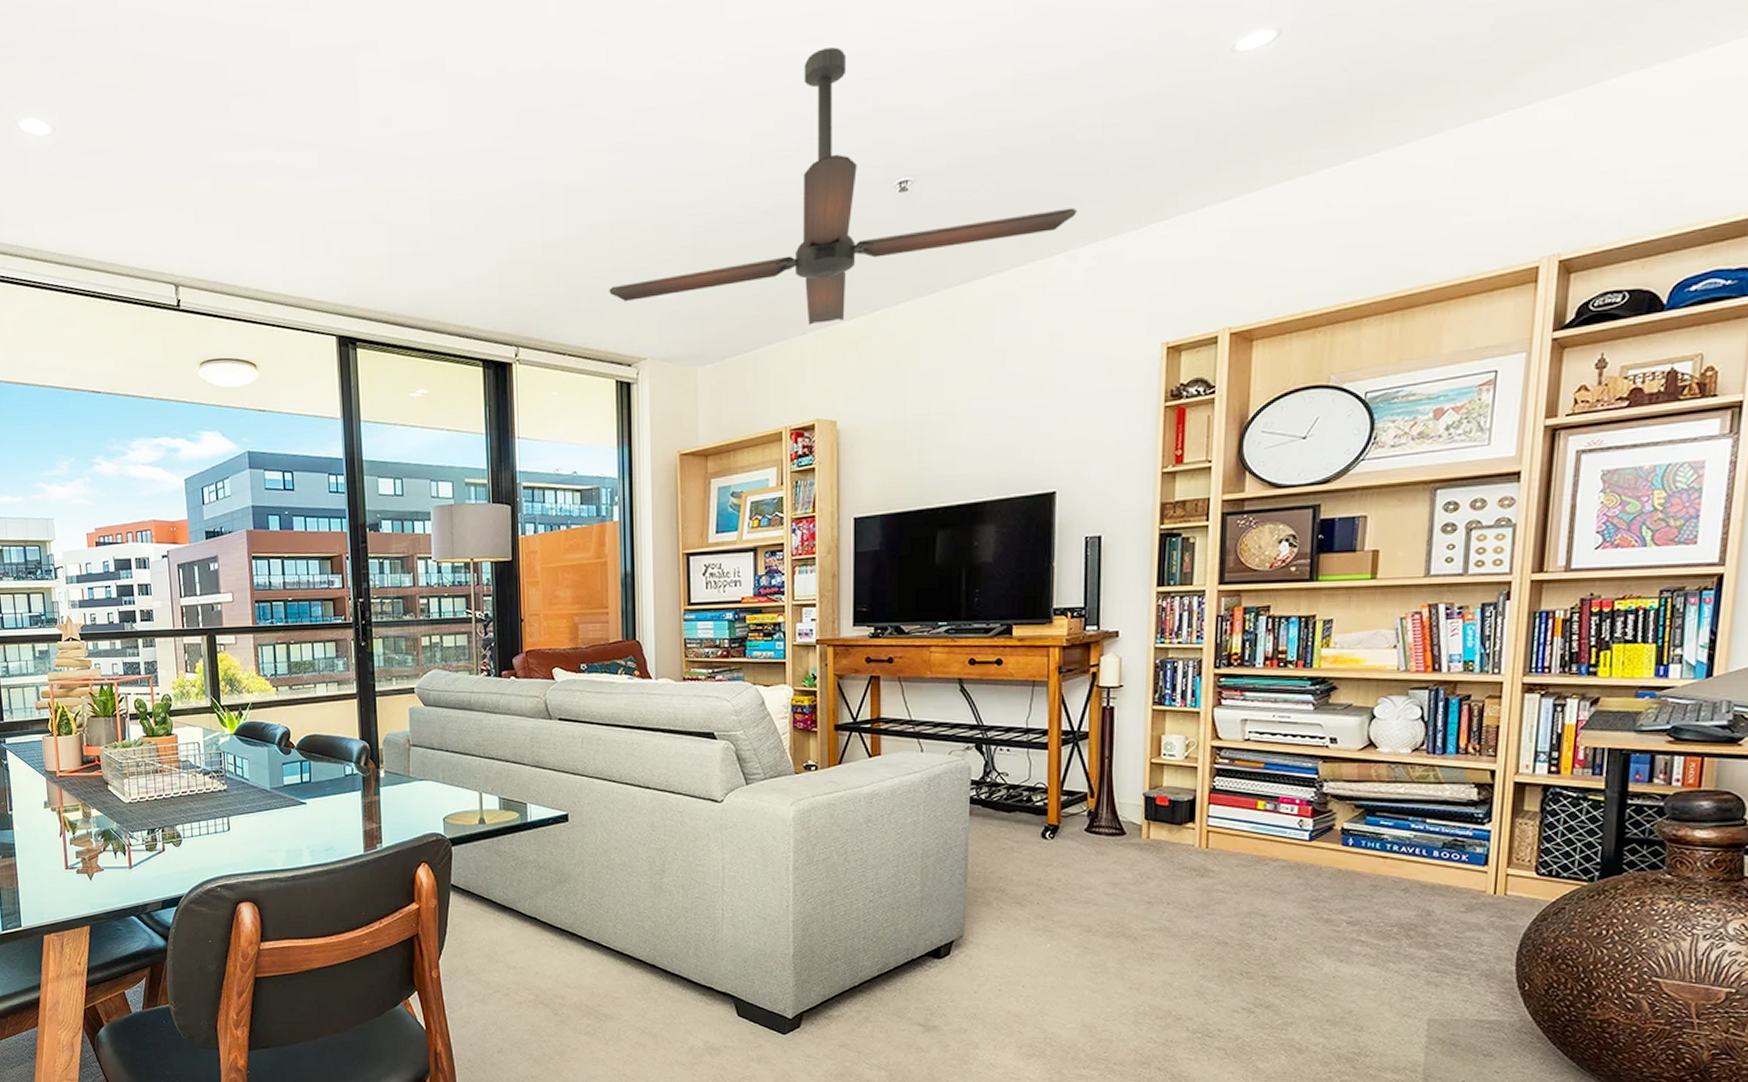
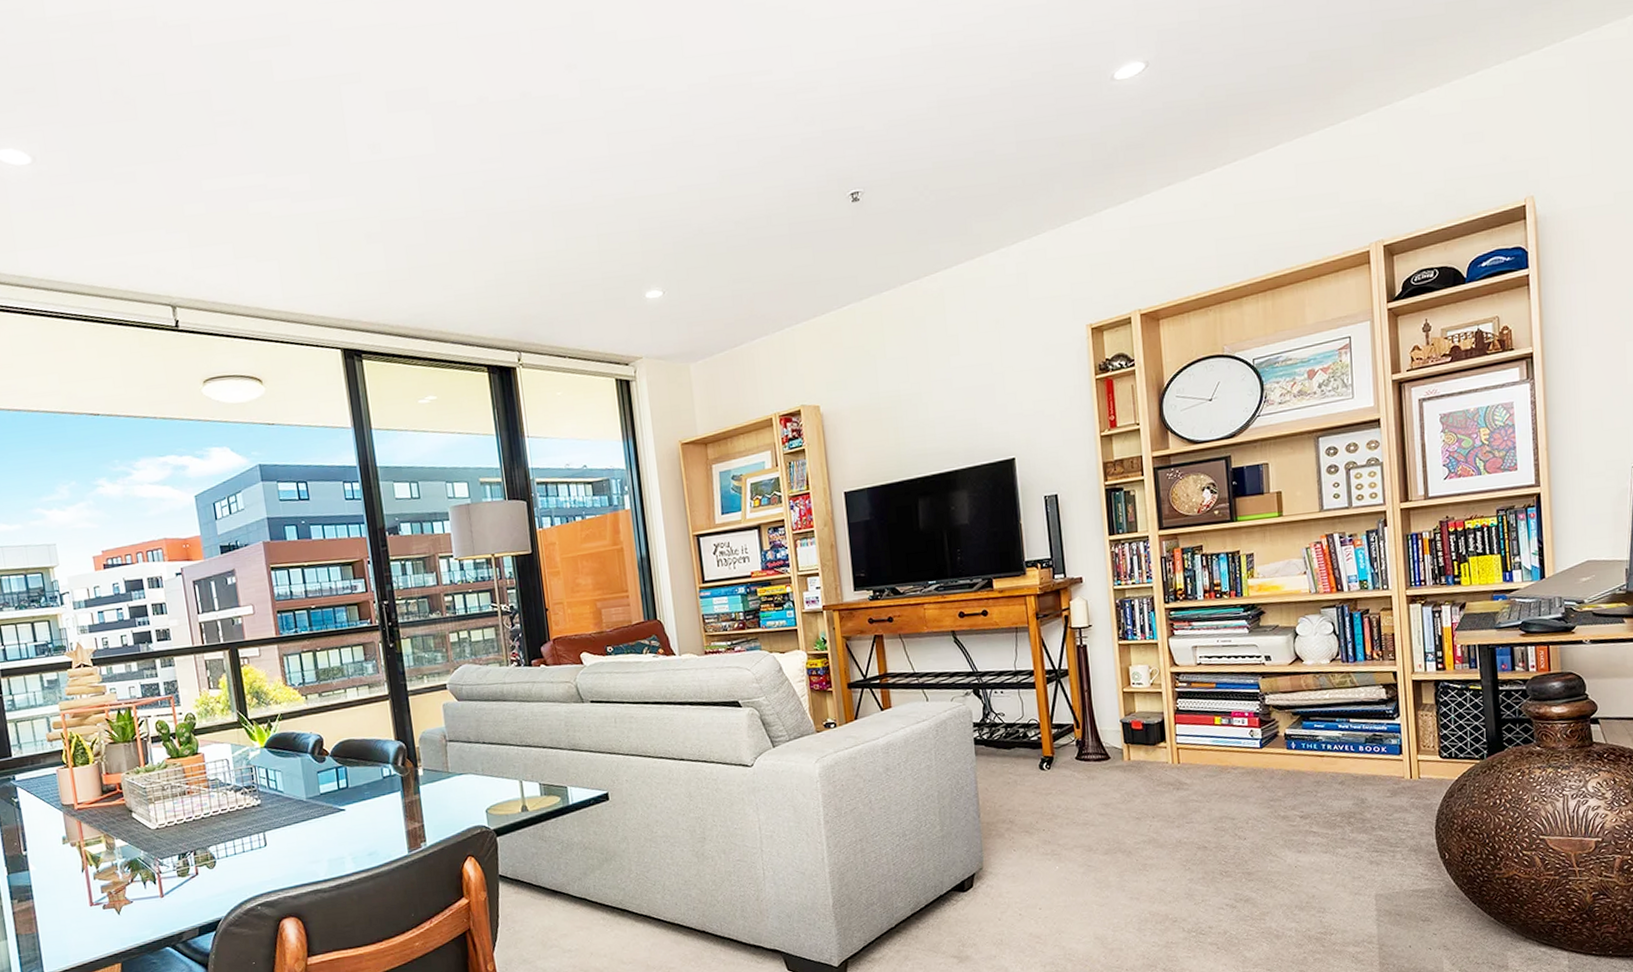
ceiling fan: present [609,47,1077,325] -> none [601,77,1004,322]

